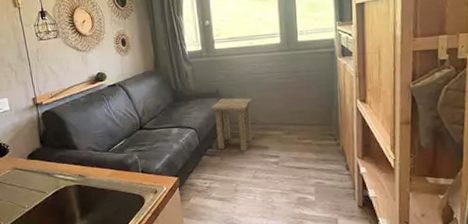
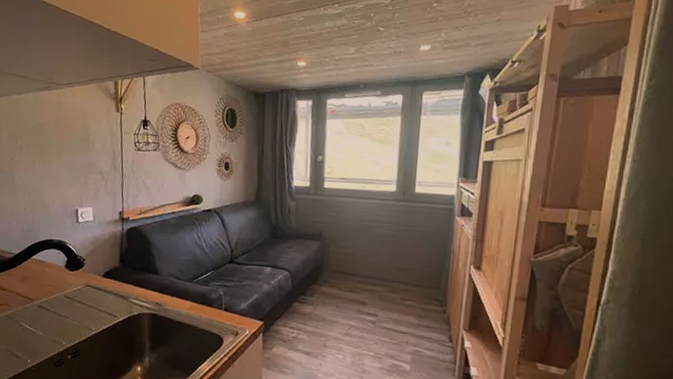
side table: present [210,98,252,151] -> none [310,242,356,304]

